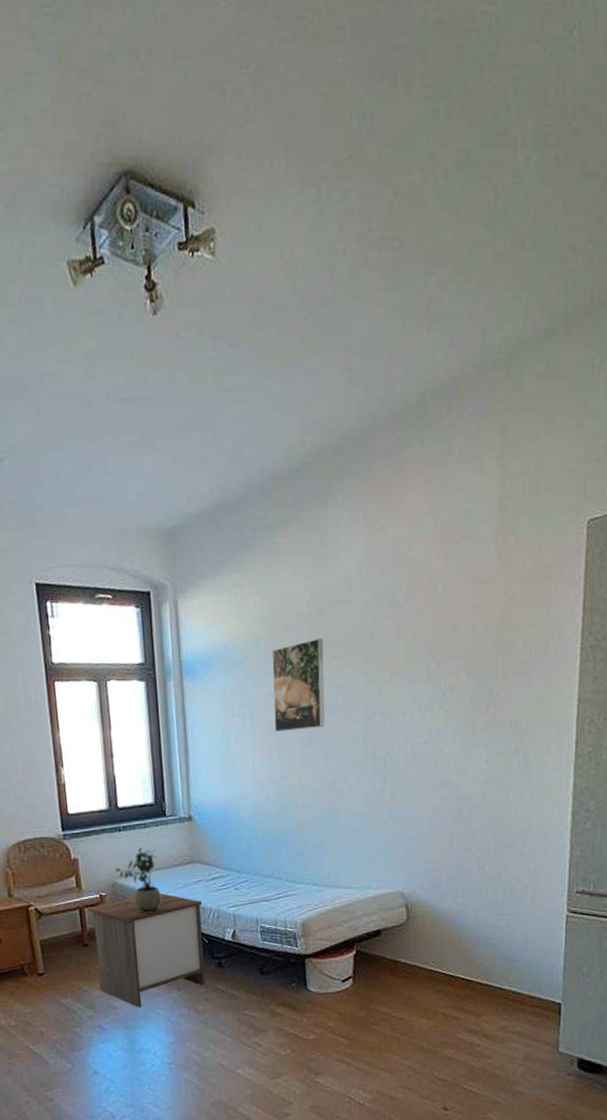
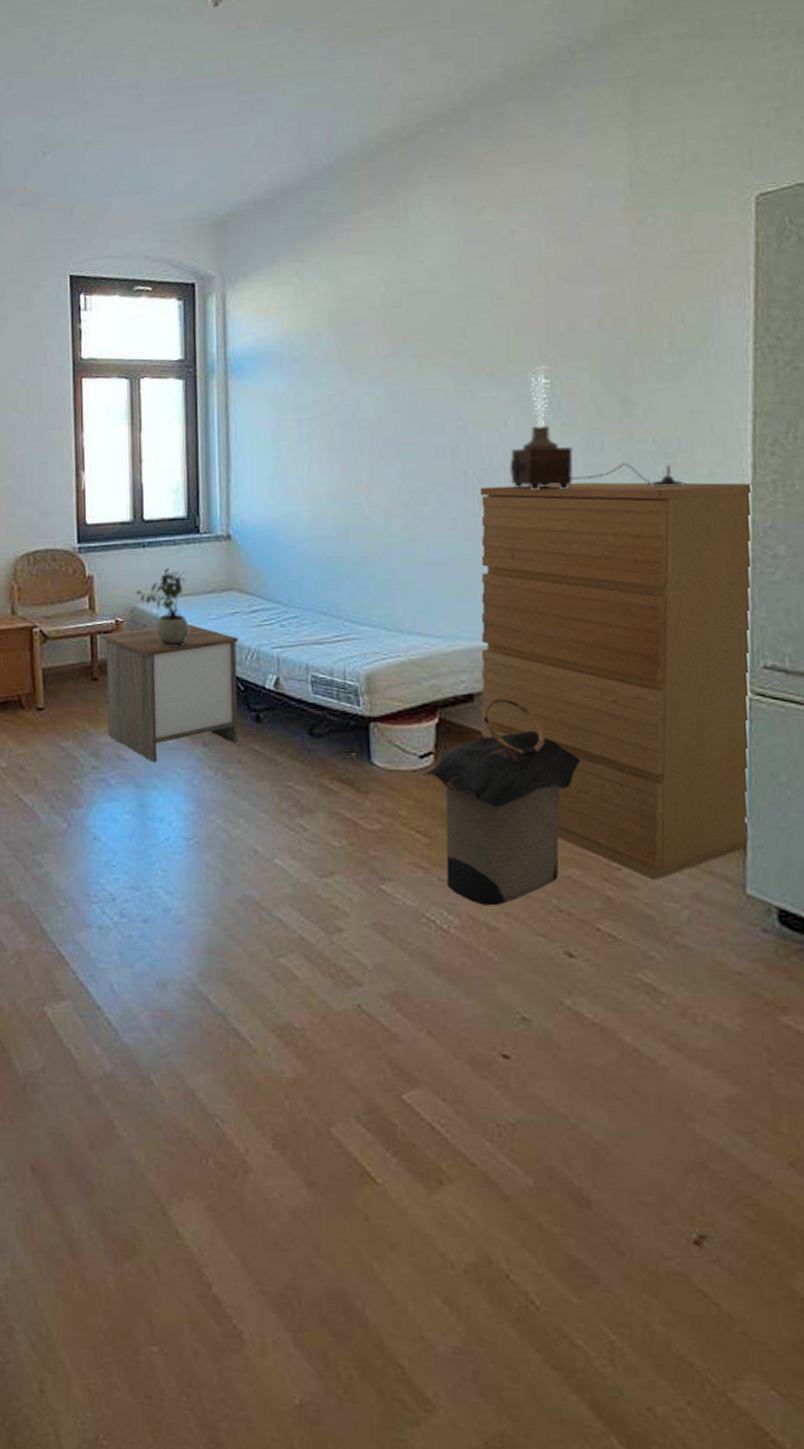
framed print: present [272,638,325,732] -> none [336,334,401,440]
laundry hamper: none [346,930,455,1083] -> present [424,697,582,906]
dresser: none [385,755,576,1050] -> present [479,482,753,880]
table lamp: none [407,665,529,767] -> present [509,366,684,490]

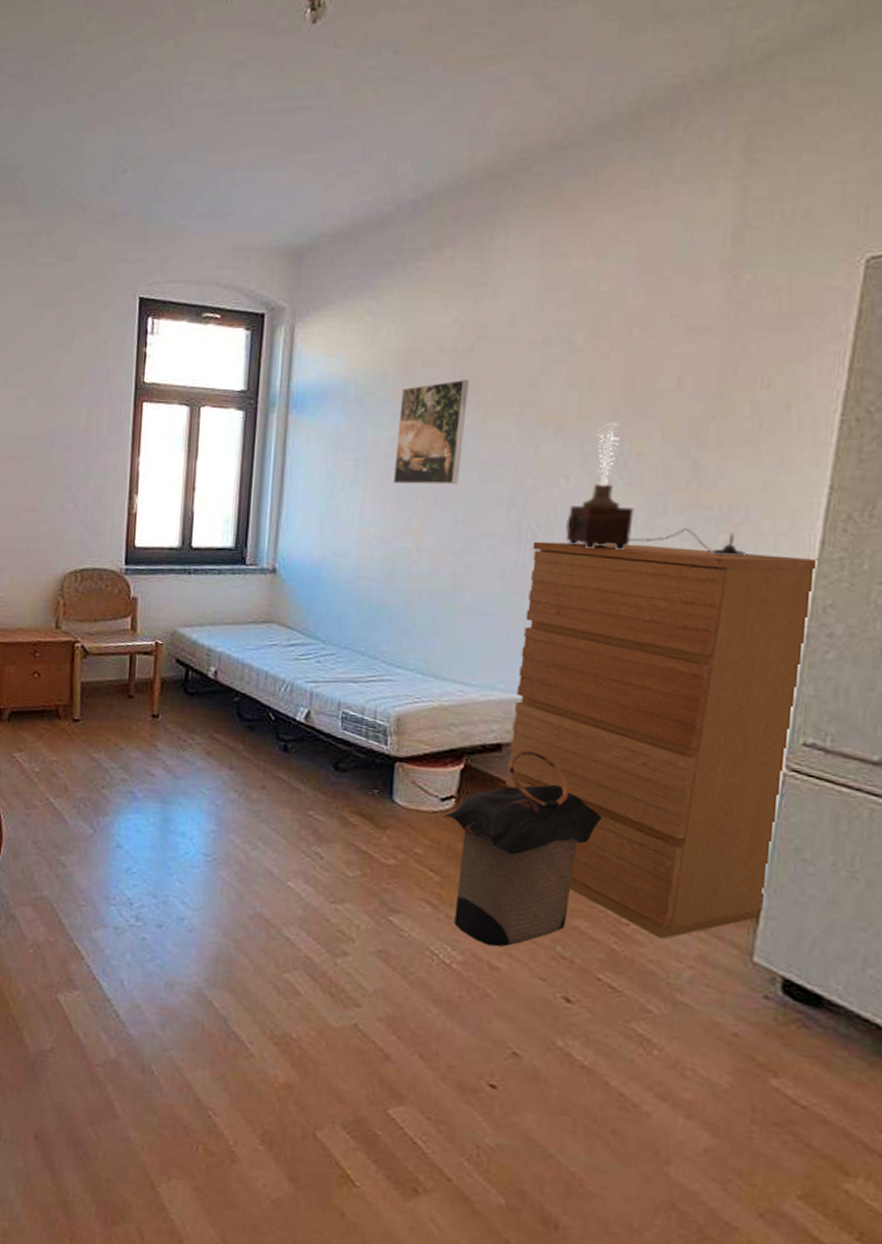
nightstand: present [100,624,239,761] -> none [138,651,275,780]
potted plant: present [135,567,189,647] -> none [177,595,228,673]
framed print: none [336,334,401,440] -> present [393,380,469,485]

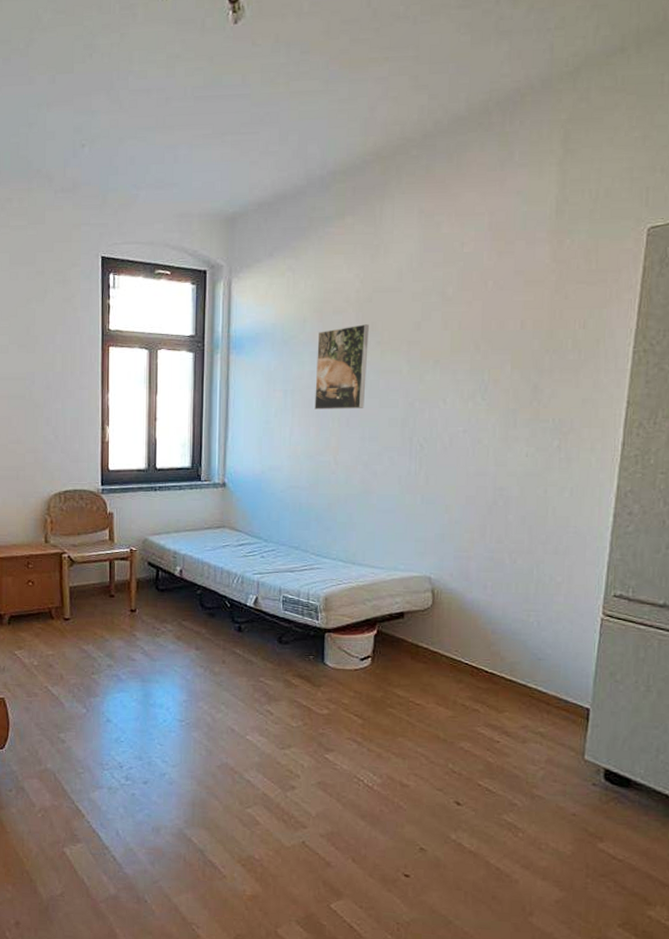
laundry hamper: present [443,749,603,947] -> none [363,615,479,769]
dresser: present [505,541,819,939] -> none [408,451,621,750]
table lamp: present [565,423,746,557] -> none [445,357,572,458]

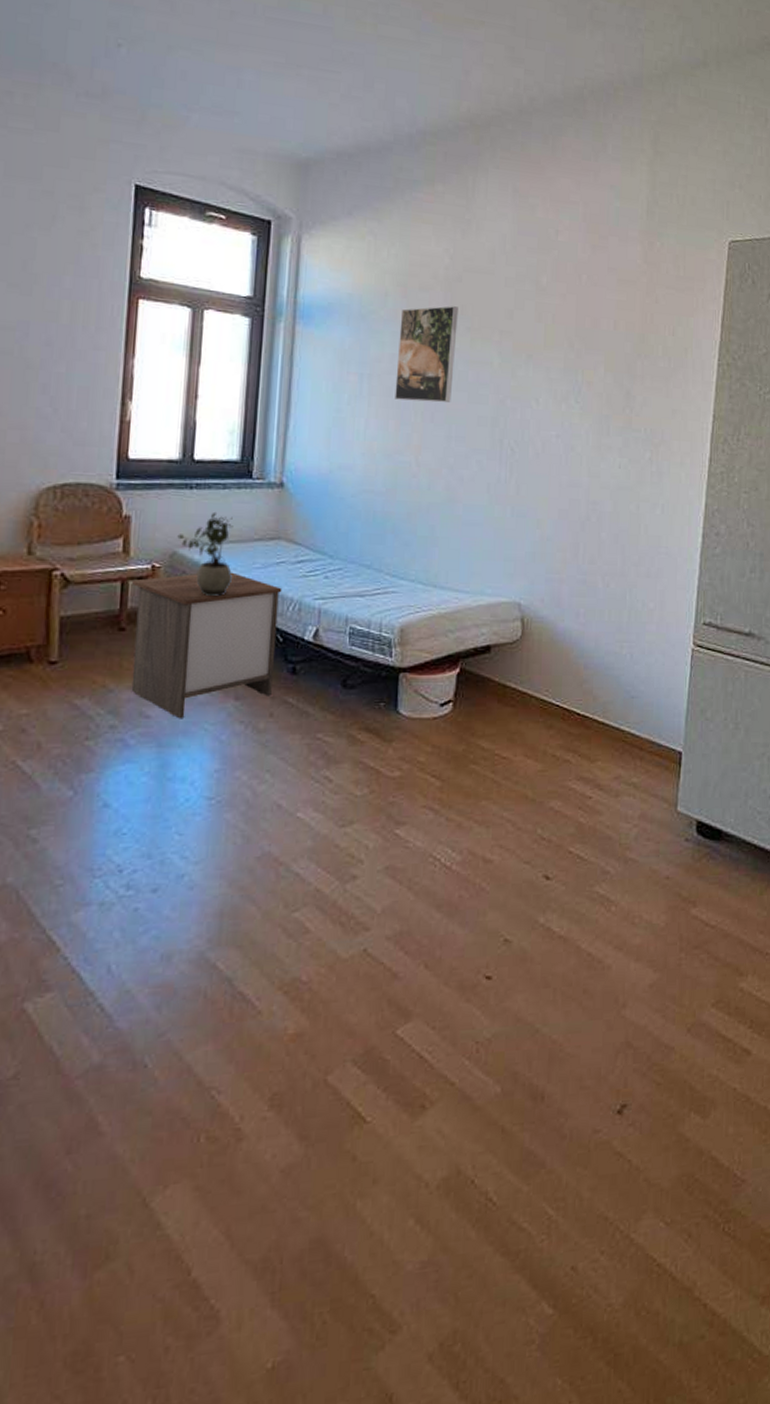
nightstand: none [117,553,228,661] -> present [131,572,282,718]
potted plant: none [147,507,189,572] -> present [177,511,234,596]

